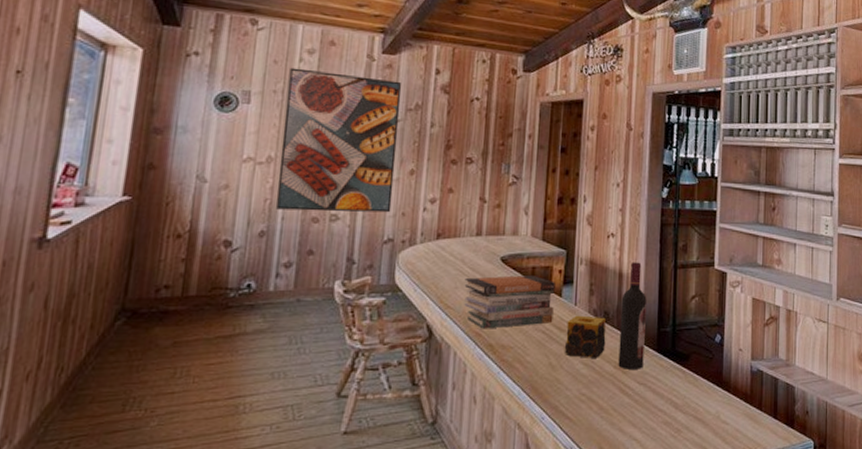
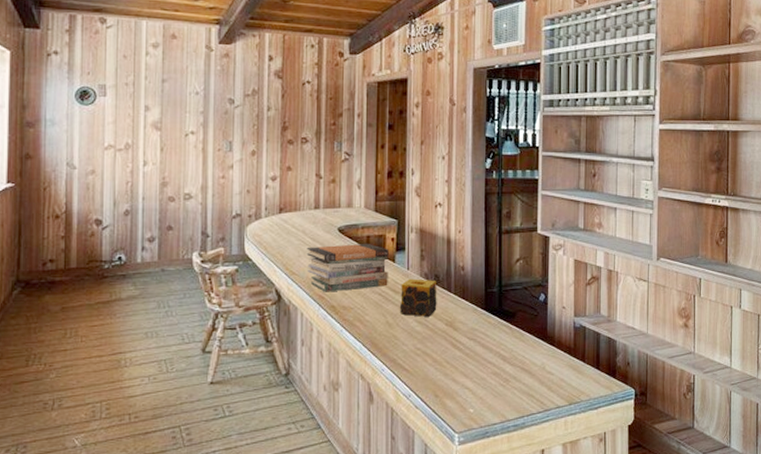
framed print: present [276,67,402,213] -> none [136,61,239,191]
wine bottle: present [618,262,647,369] -> none [449,229,474,326]

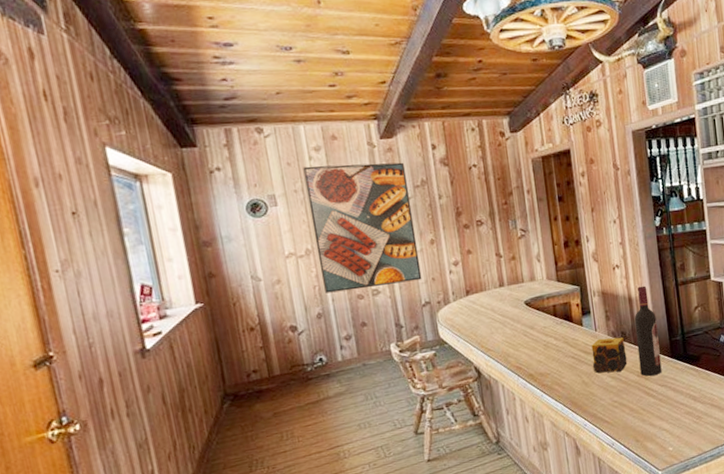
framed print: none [136,61,239,191] -> present [303,162,422,293]
book stack: present [306,243,389,292] -> none [497,311,579,363]
wine bottle: none [449,229,474,326] -> present [634,286,662,376]

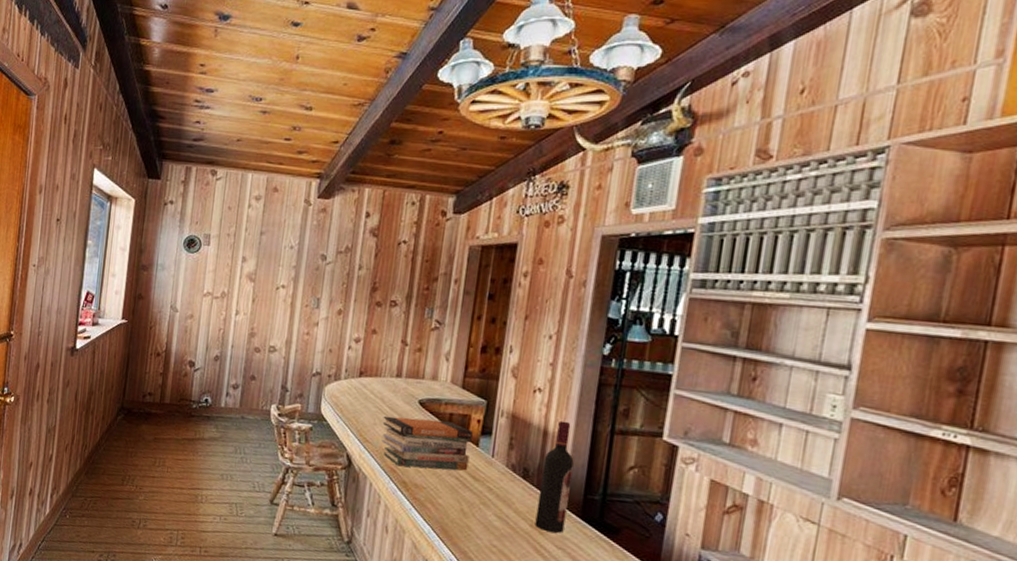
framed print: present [303,162,422,293] -> none [228,213,334,349]
book stack: none [497,311,579,363] -> present [381,416,473,471]
candle: present [591,337,627,373] -> none [478,467,525,513]

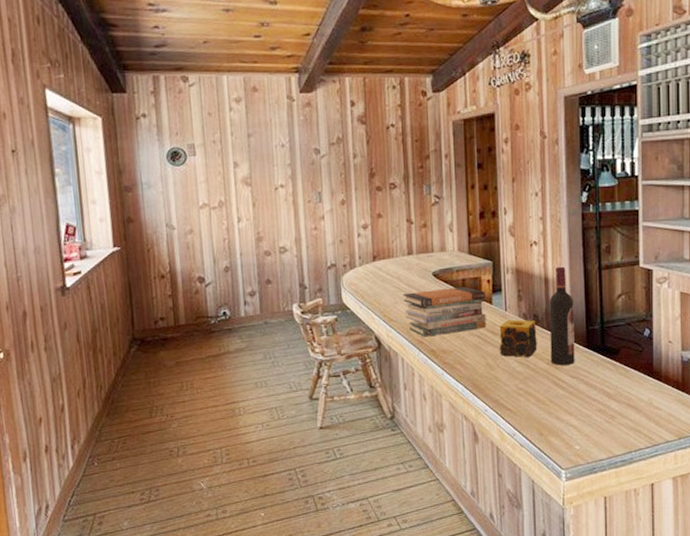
candle: none [478,467,525,513] -> present [499,319,537,357]

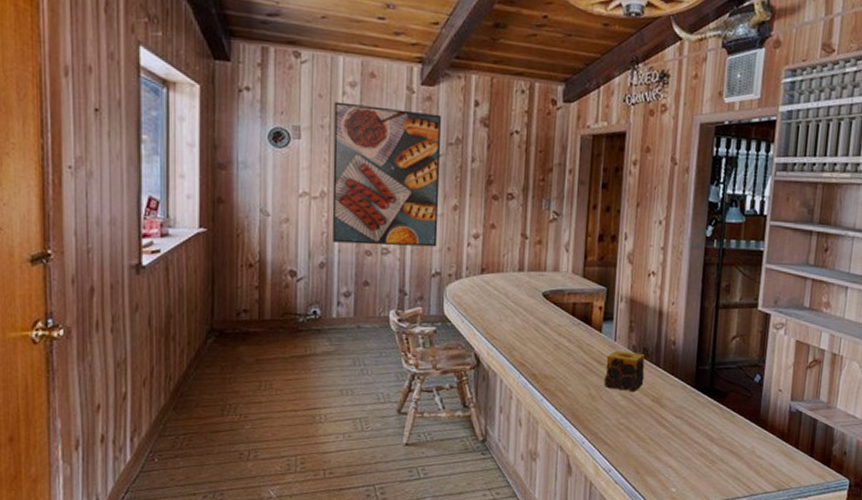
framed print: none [223,117,330,247] -> present [332,101,442,247]
book stack: present [402,286,486,337] -> none [508,310,596,360]
wine bottle: present [549,266,575,365] -> none [656,300,686,404]

